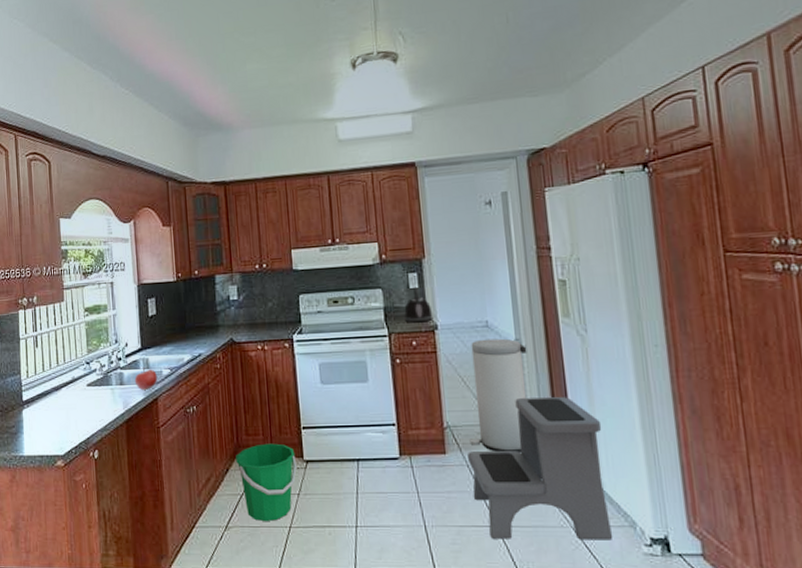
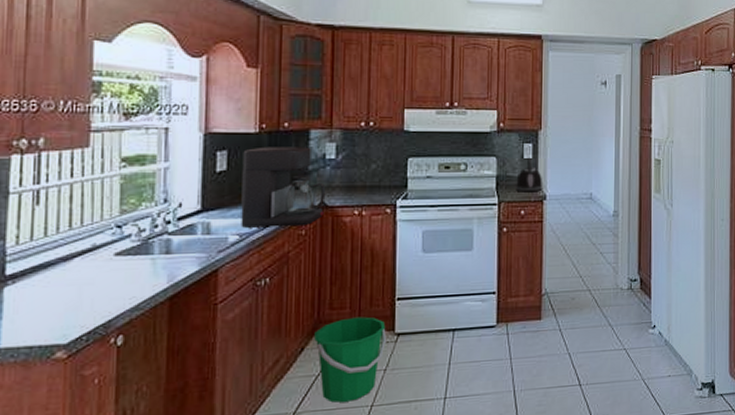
fruit: present [134,368,157,391] -> none [187,233,220,261]
coffee maker: none [166,290,233,363] -> present [241,146,326,228]
step stool: present [468,396,614,541] -> none [561,263,675,397]
pedal bin: present [469,338,527,453] -> none [564,210,623,316]

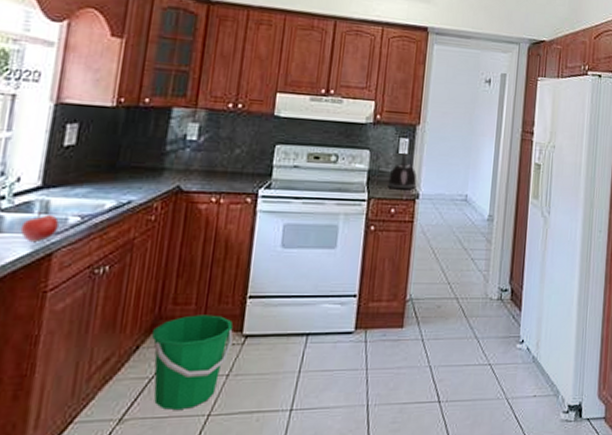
fruit: none [187,233,220,261] -> present [20,212,59,243]
coffee maker: present [241,146,326,228] -> none [84,122,184,211]

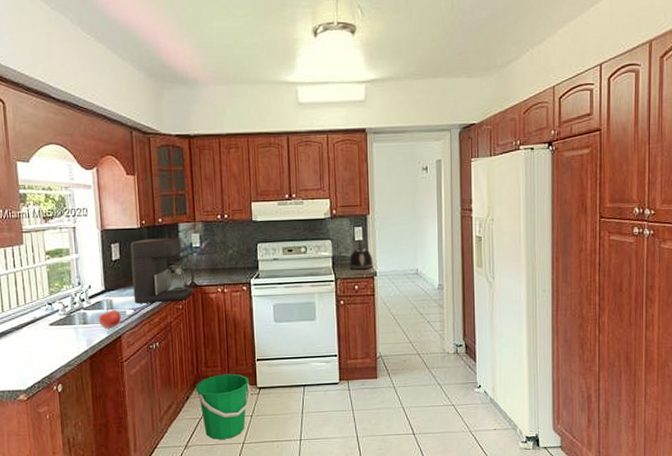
coffee maker: none [84,122,184,211] -> present [130,238,195,304]

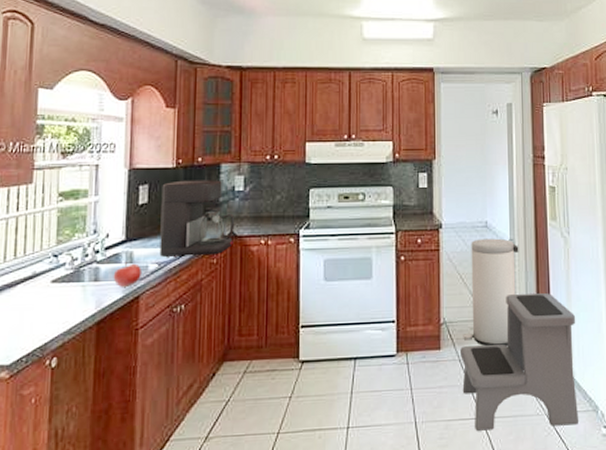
bucket: present [195,373,251,440] -> none [225,343,291,430]
kettle: present [349,239,374,270] -> none [412,186,439,221]
step stool: none [395,330,500,444] -> present [460,292,579,431]
pedal bin: none [397,284,447,376] -> present [463,238,519,347]

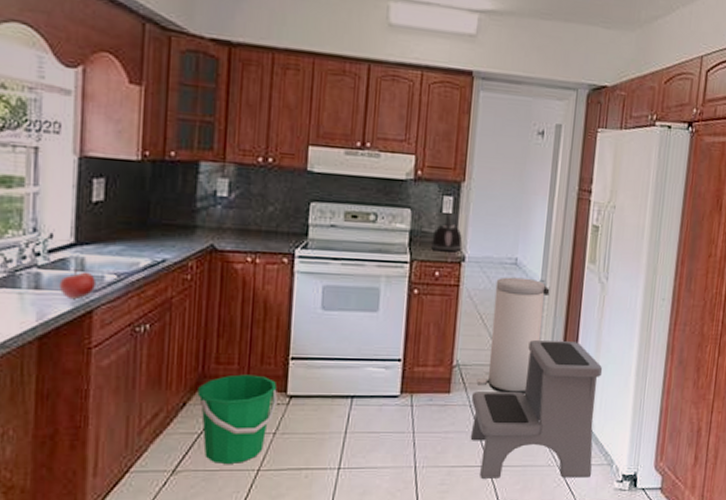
coffee maker: present [159,180,235,257] -> none [119,177,216,271]
bucket: none [225,343,291,430] -> present [198,374,278,465]
kettle: none [412,186,439,221] -> present [431,212,463,253]

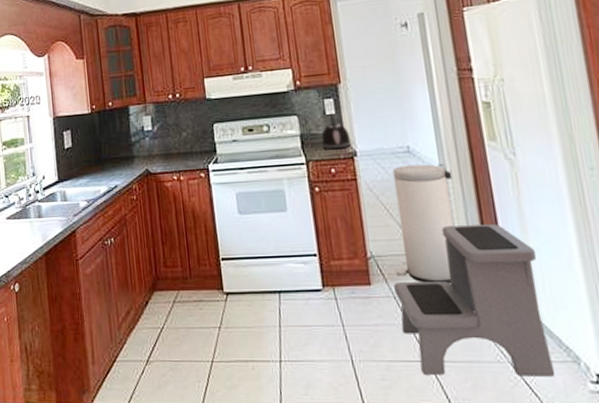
fruit: present [58,269,95,300] -> none [52,200,75,224]
bucket: present [198,374,278,465] -> none [154,275,217,356]

